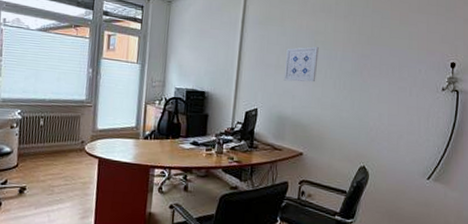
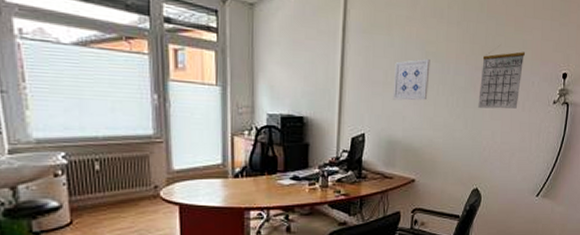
calendar: none [365,42,412,94] -> present [478,51,526,109]

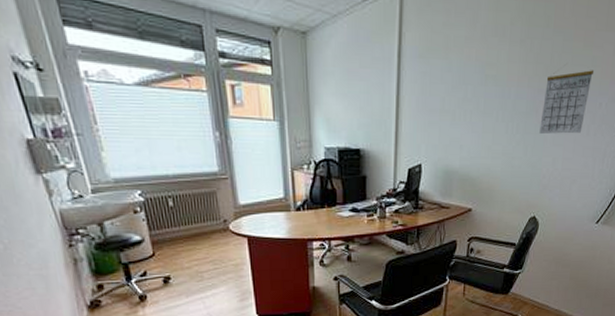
wall art: present [392,59,430,101] -> none [450,83,490,129]

